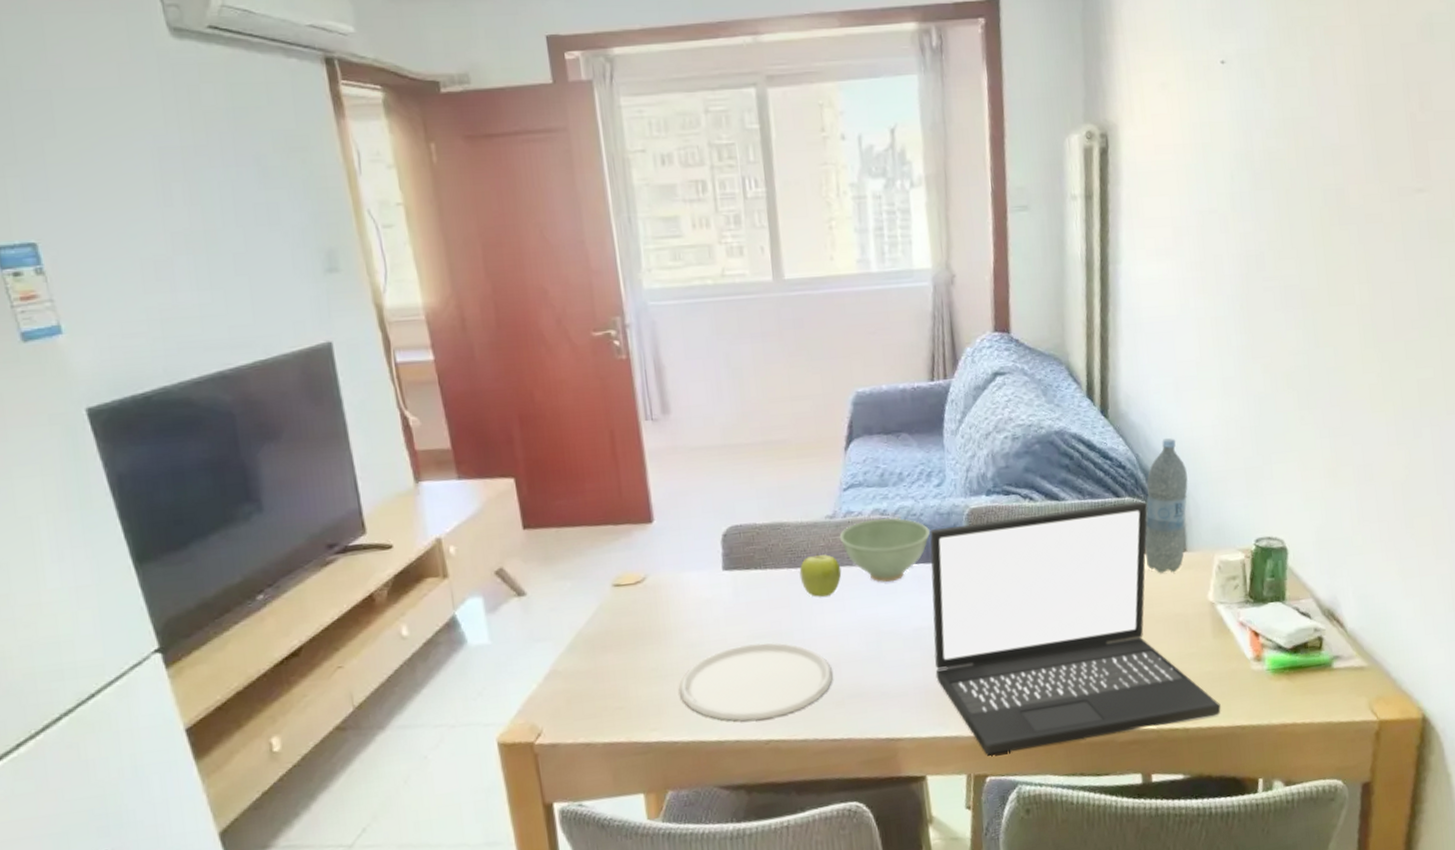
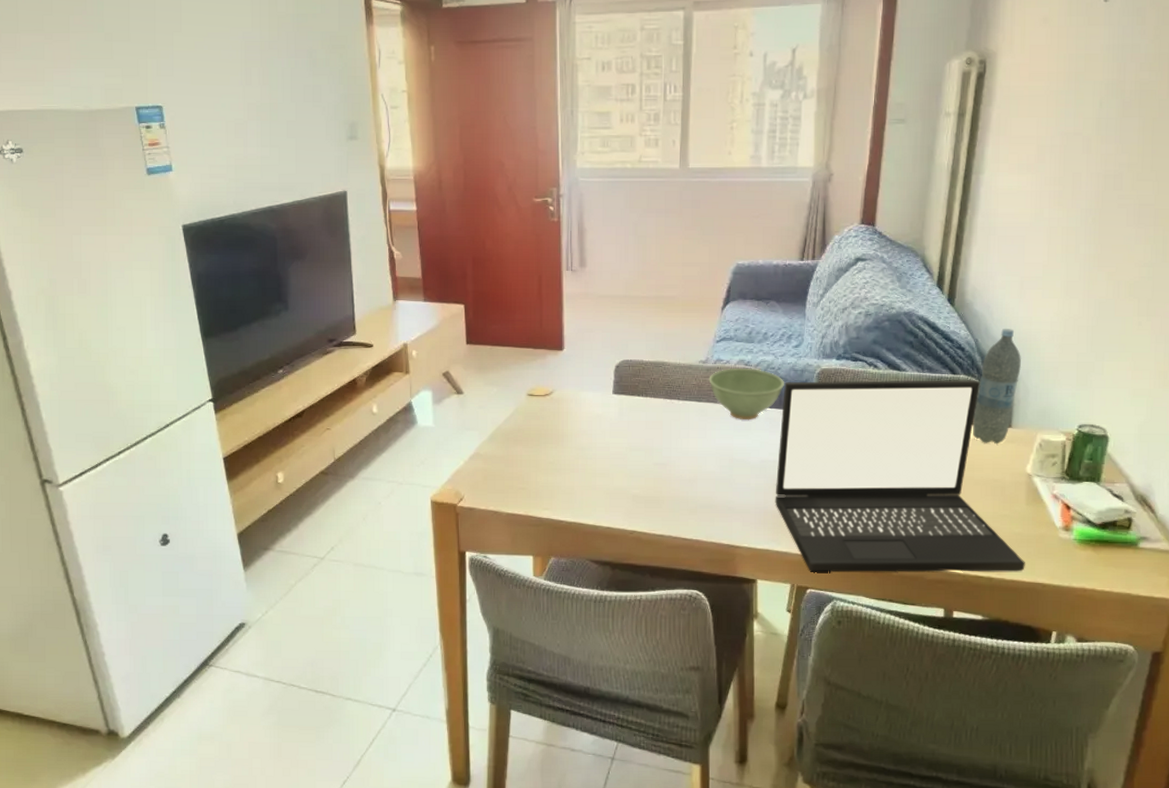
plate: present [678,642,833,722] -> none [568,454,690,515]
fruit: present [799,554,842,597] -> none [673,390,707,425]

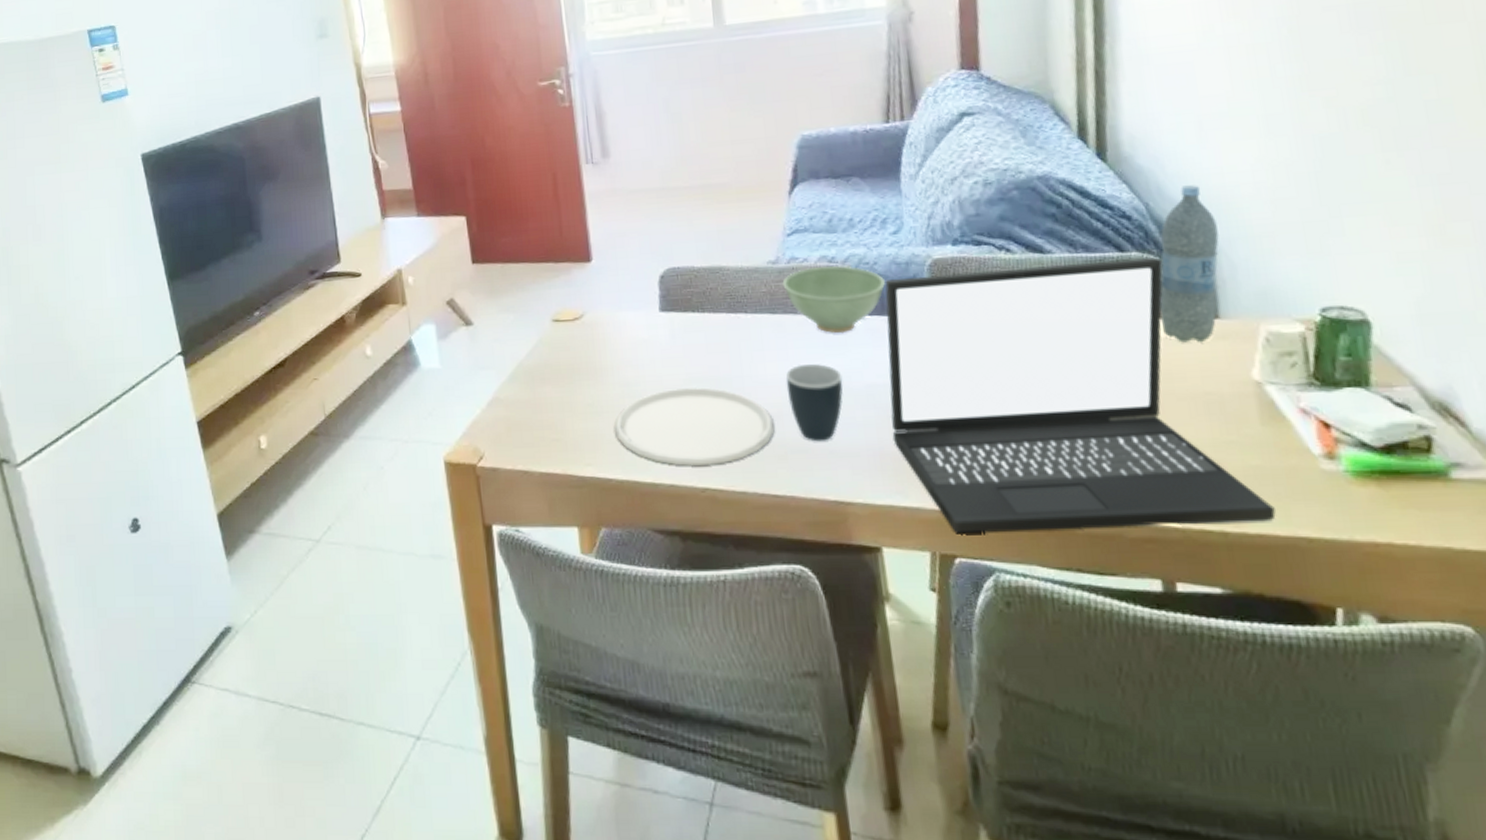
plate: none [568,454,690,515] -> present [613,387,775,467]
mug: none [702,441,744,500] -> present [786,363,843,442]

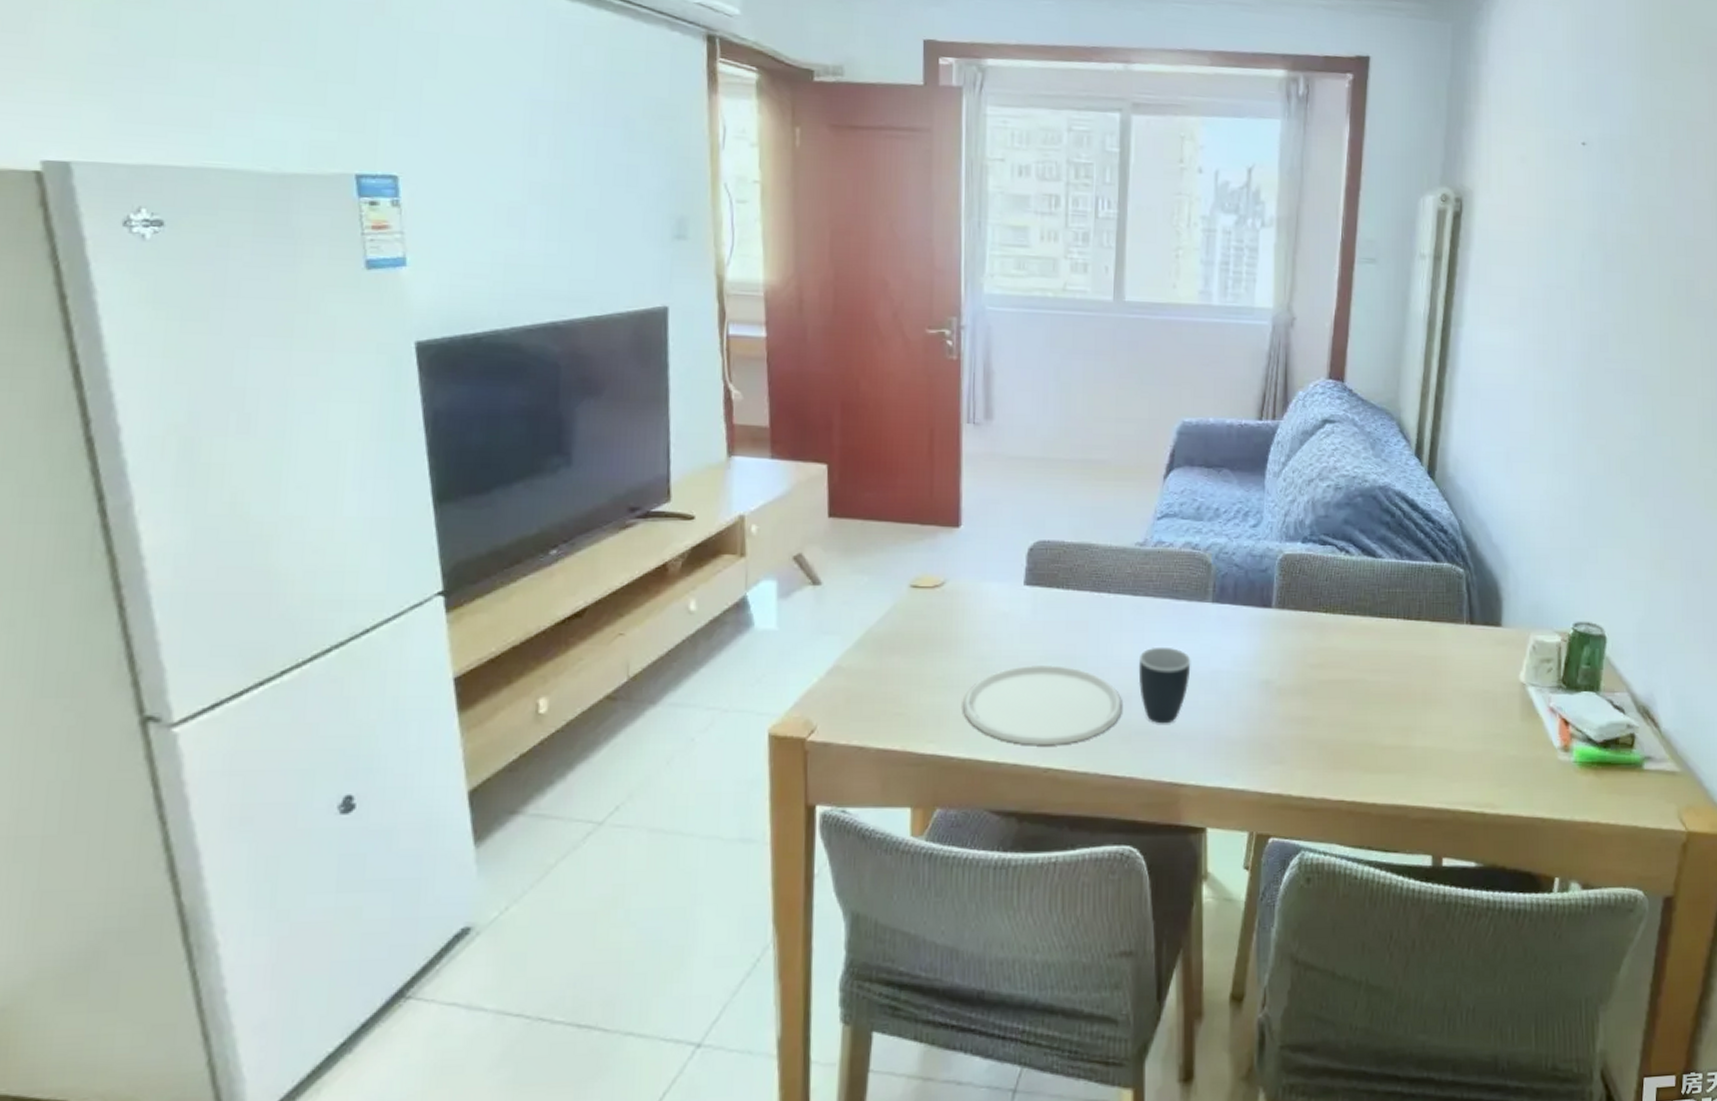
bowl: present [782,265,885,334] -> none [1147,552,1240,620]
laptop: present [885,257,1276,533] -> none [1229,569,1522,814]
water bottle: present [1160,185,1219,343] -> none [1459,508,1510,647]

